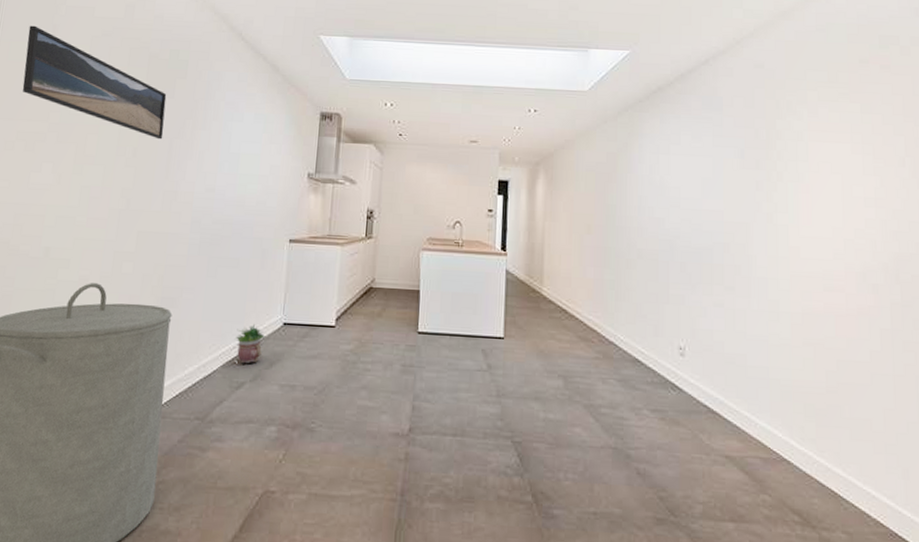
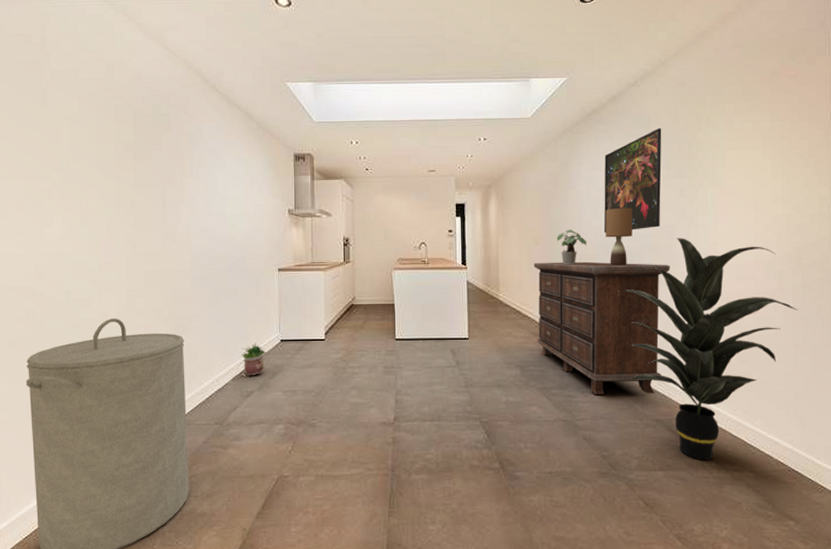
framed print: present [22,25,167,140] -> none [20,91,156,189]
dresser: none [584,253,744,423] -> present [533,261,670,394]
potted plant: none [612,218,648,260] -> present [556,229,587,265]
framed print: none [667,112,736,226] -> present [603,128,662,233]
table lamp: none [670,197,702,265] -> present [605,207,633,266]
indoor plant: none [684,237,898,513] -> present [620,238,799,460]

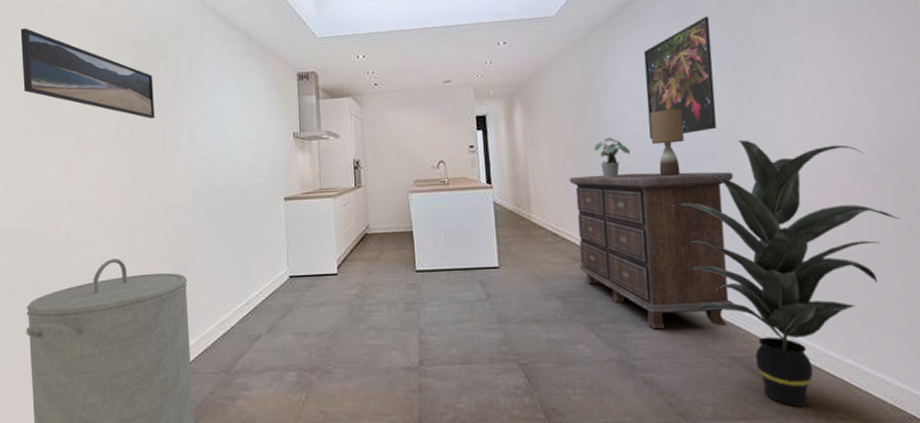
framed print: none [20,91,156,189] -> present [20,28,155,119]
potted plant: present [241,343,267,376] -> none [247,280,275,318]

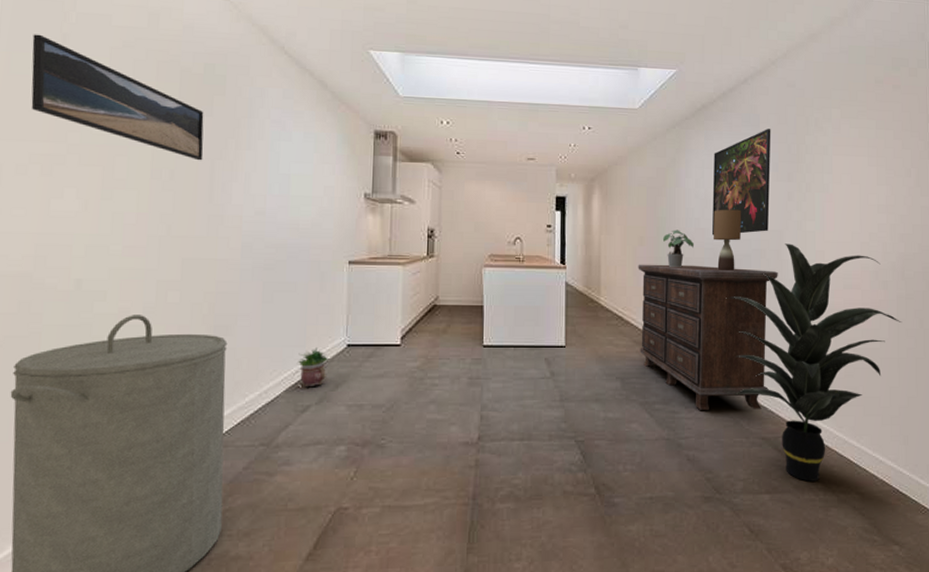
potted plant: none [247,280,275,318] -> present [298,347,330,388]

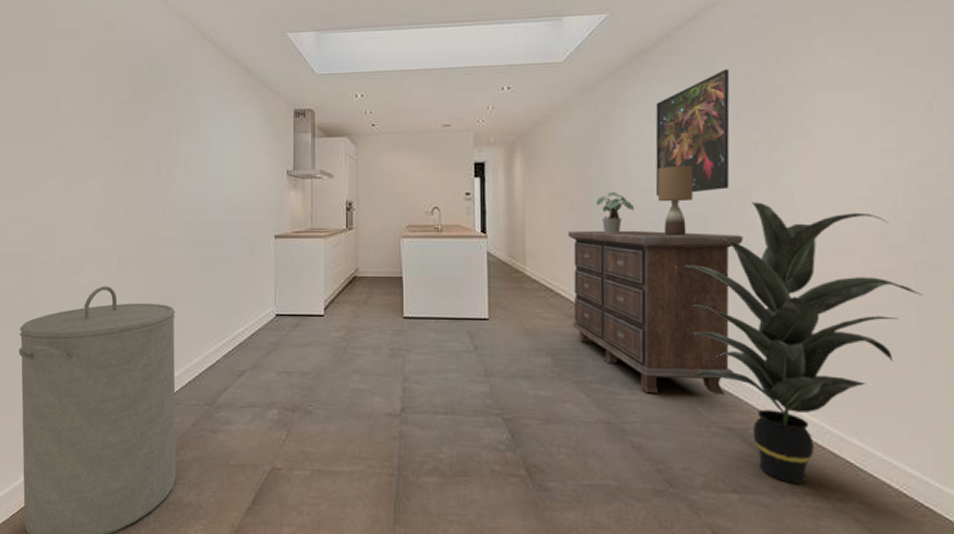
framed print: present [31,34,204,161] -> none [23,52,151,150]
potted plant: present [298,347,330,388] -> none [234,317,261,354]

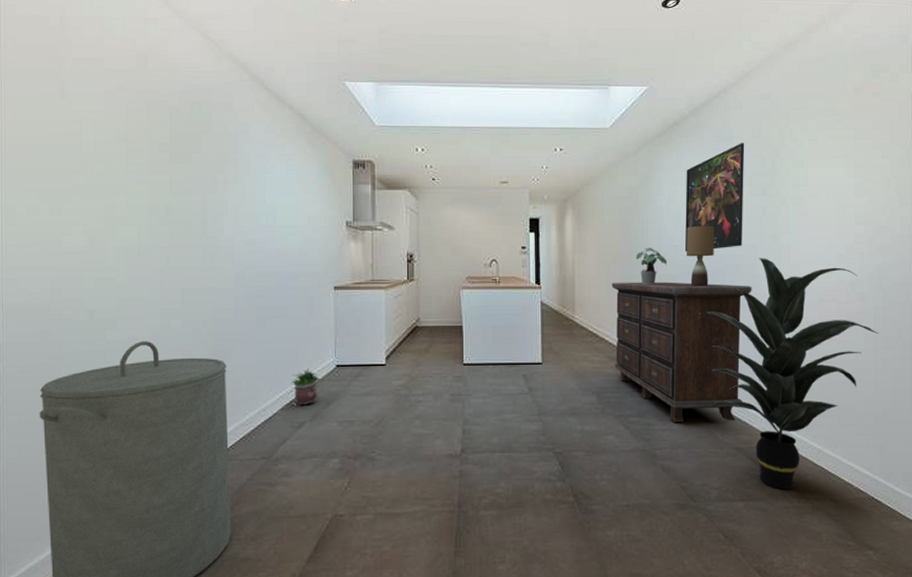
potted plant: none [234,317,261,354] -> present [292,368,321,406]

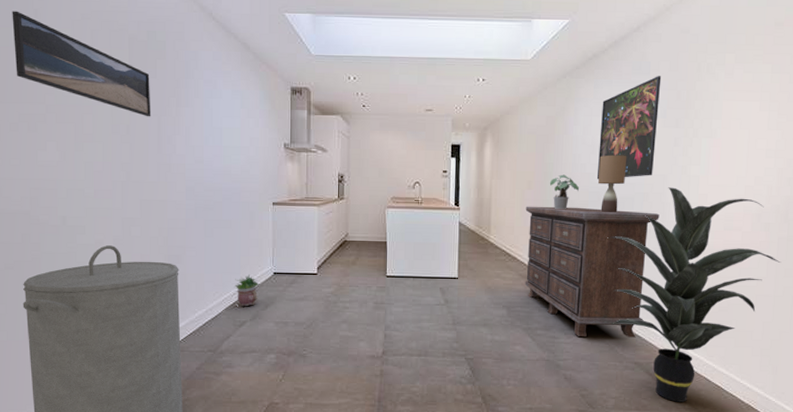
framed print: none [34,81,195,196] -> present [12,11,151,117]

